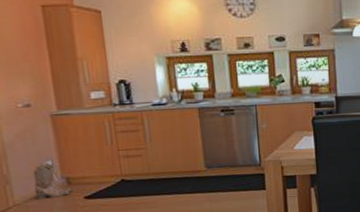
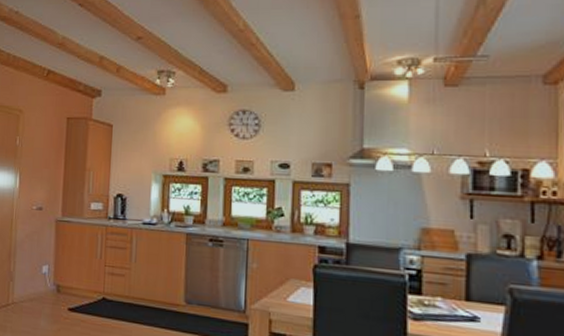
boots: present [33,162,72,199] -> none [30,265,60,304]

